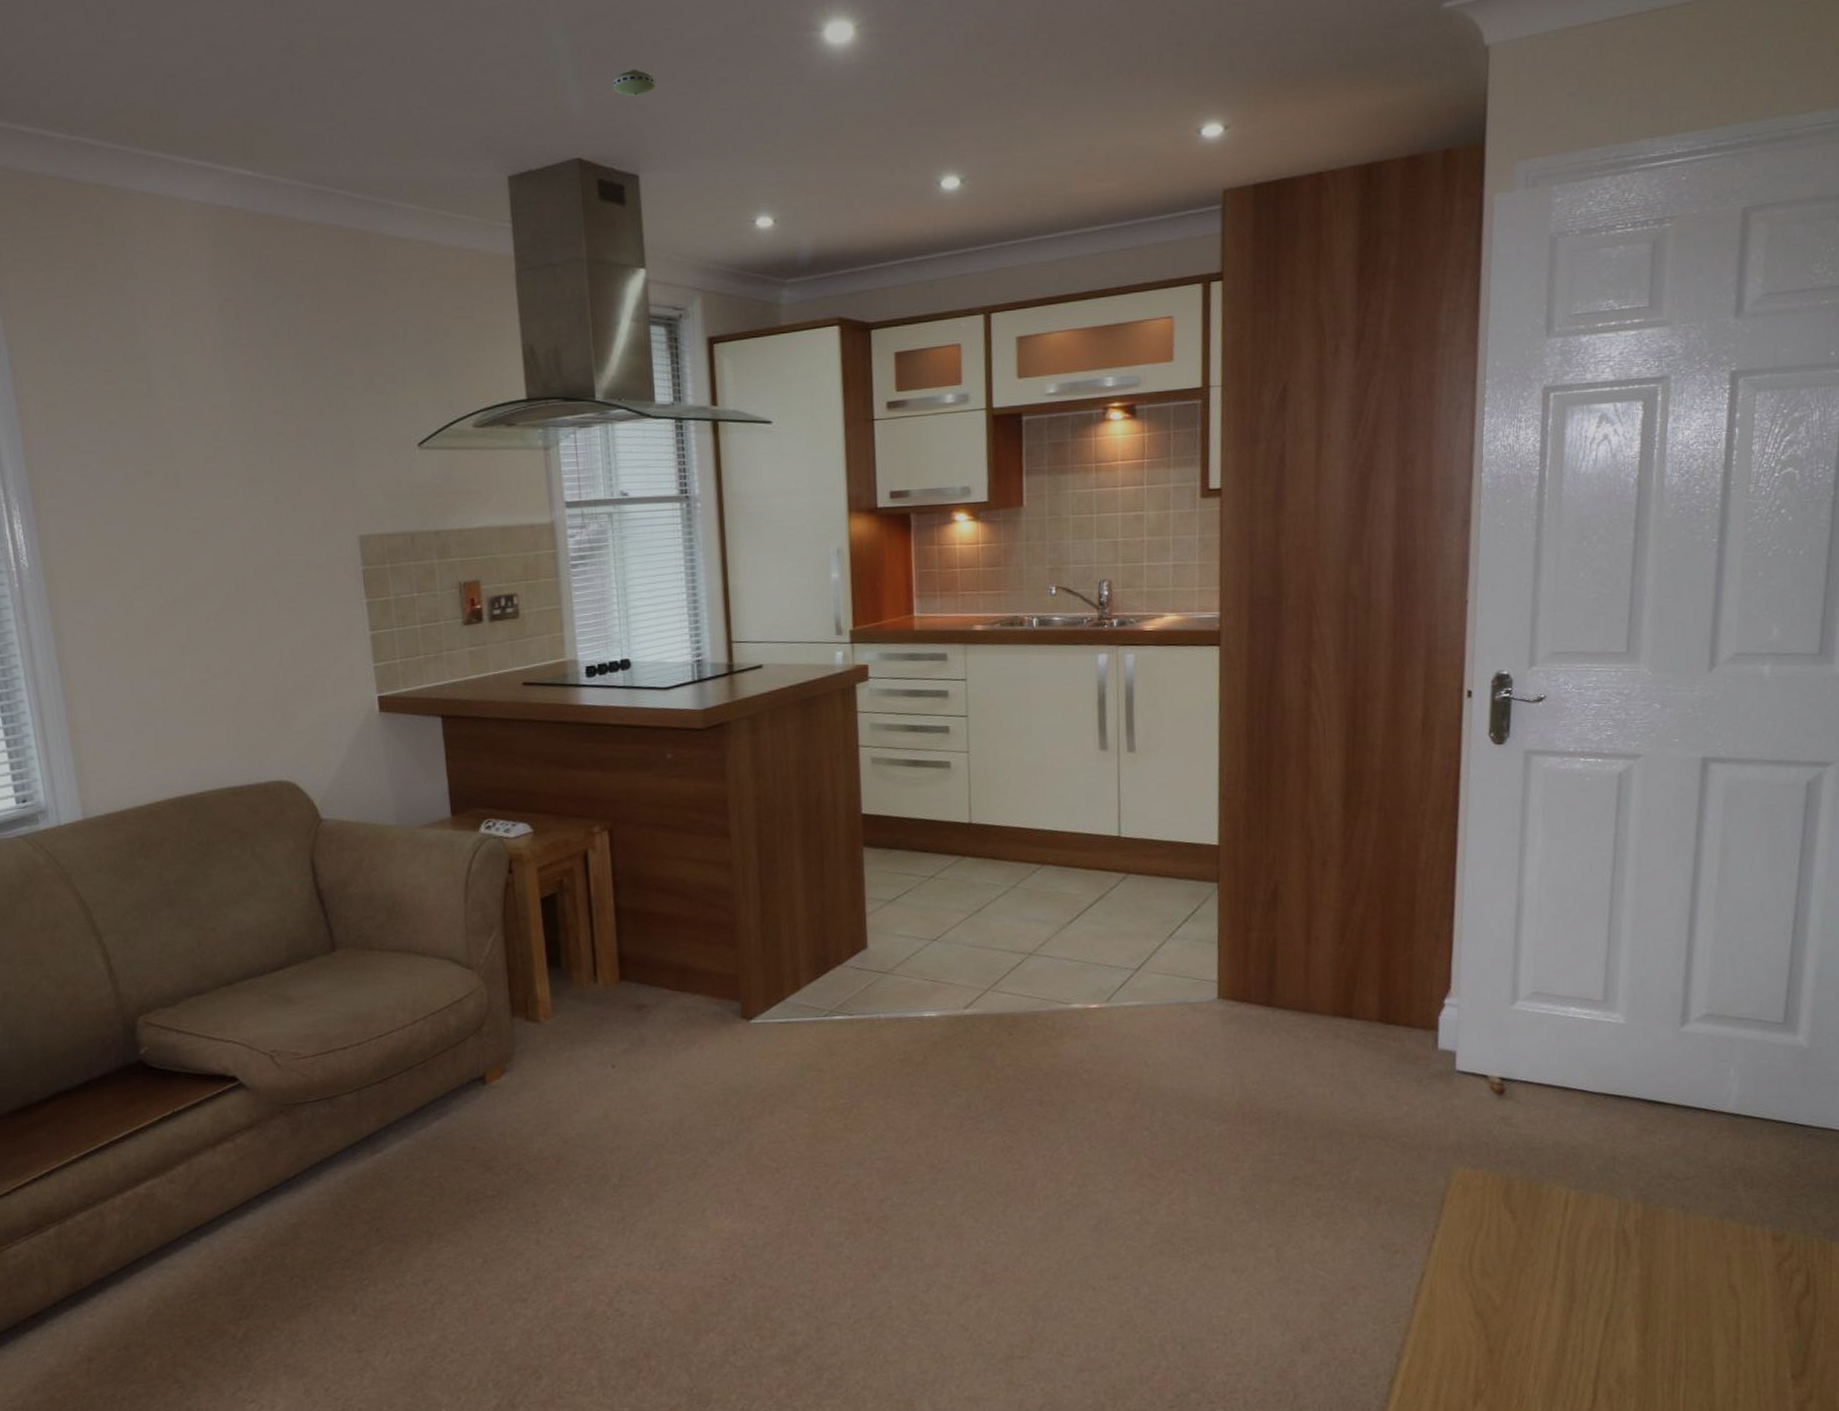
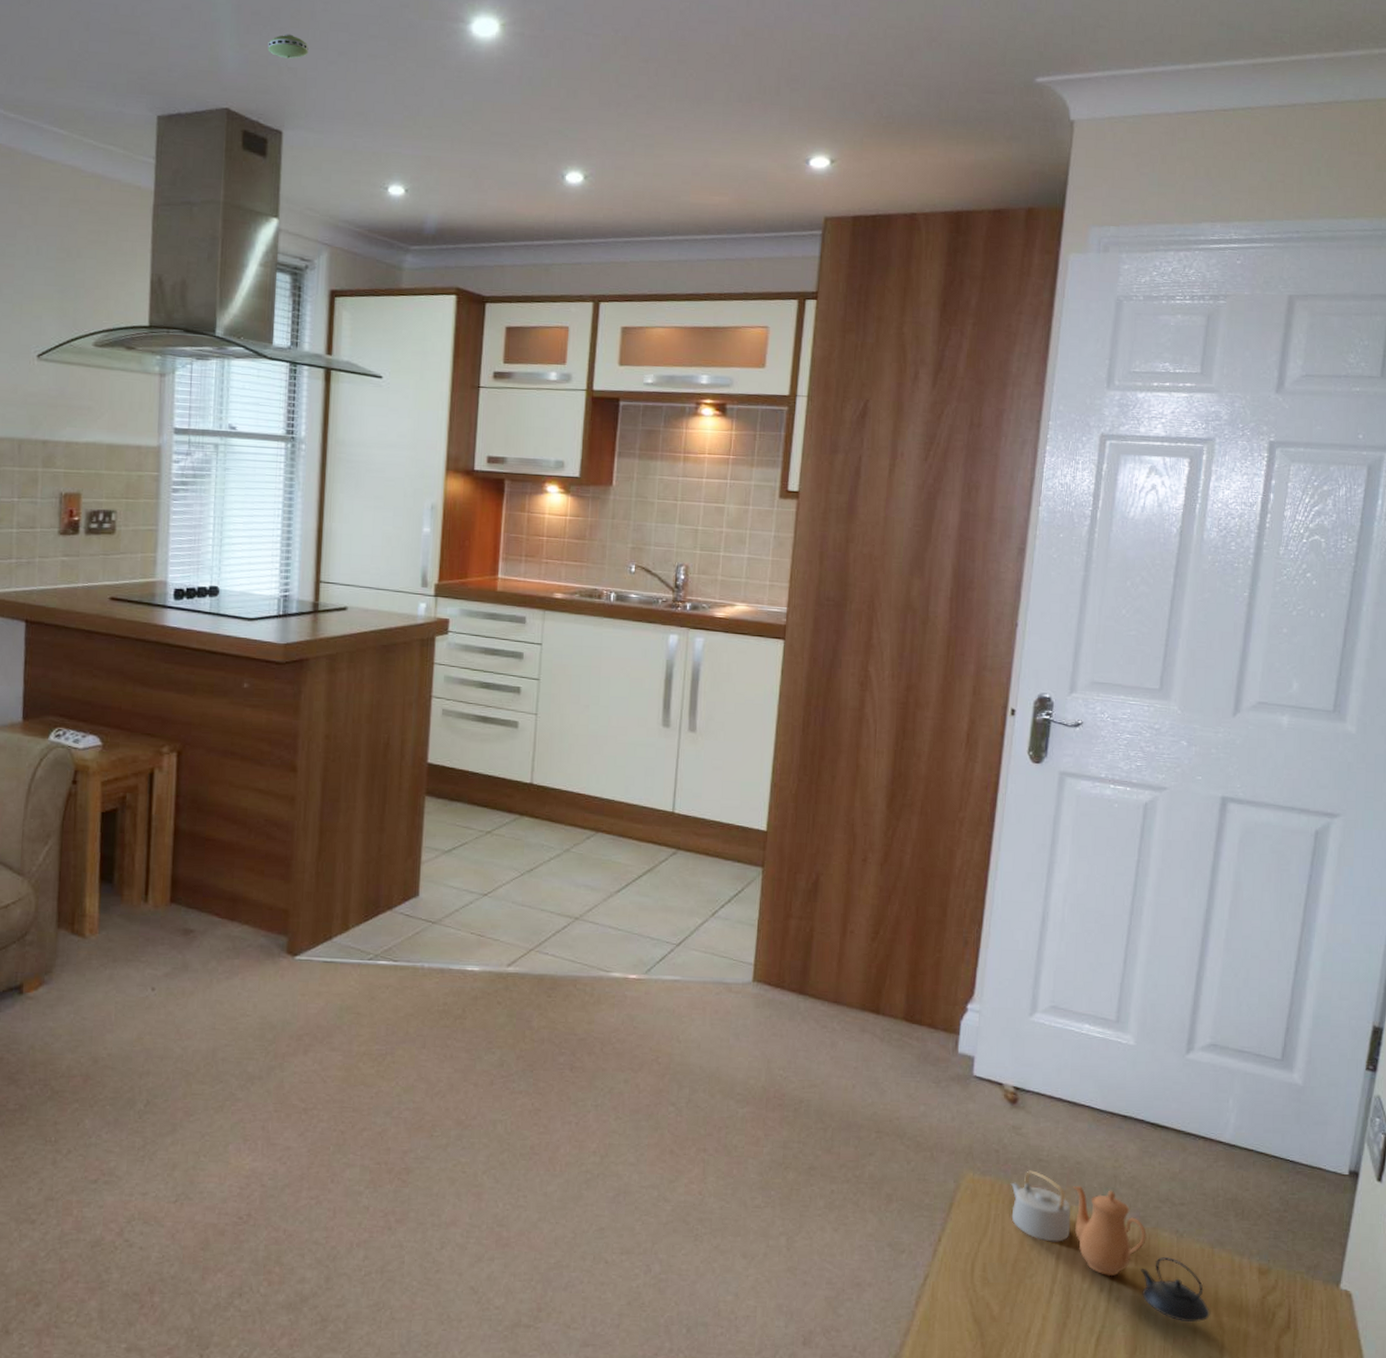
teapot: none [1503,1159,1724,1296] -> present [1010,1170,1211,1323]

